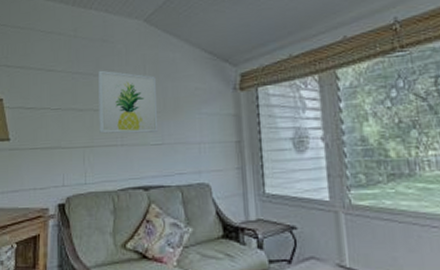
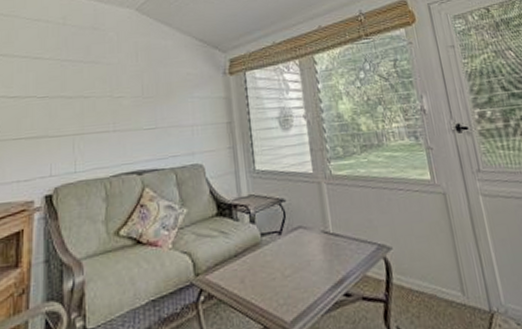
wall art: present [98,70,159,134] -> none [89,57,152,121]

